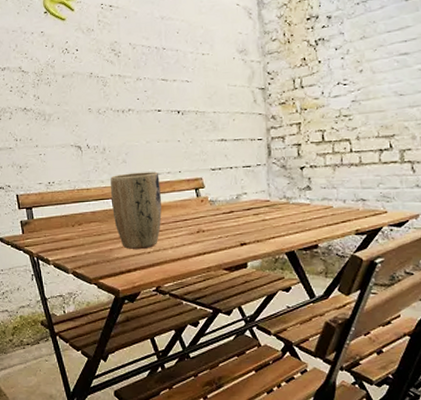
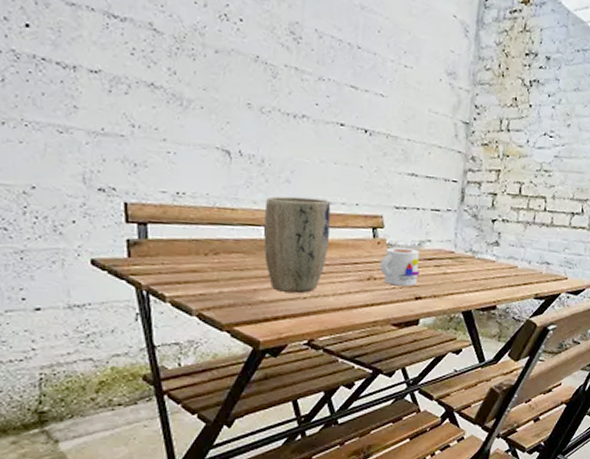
mug: none [206,202,241,235] -> present [380,247,420,287]

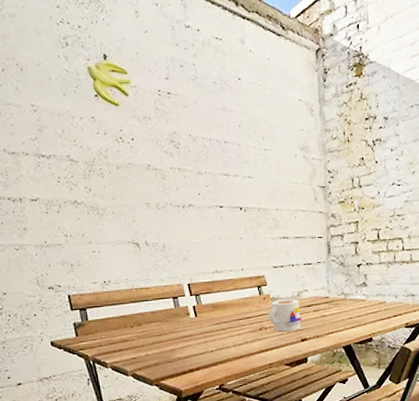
plant pot: present [263,196,331,293] -> none [171,269,224,349]

